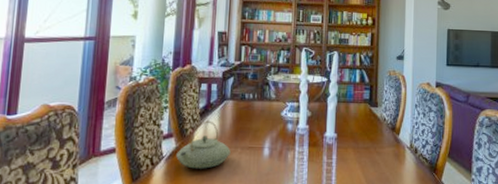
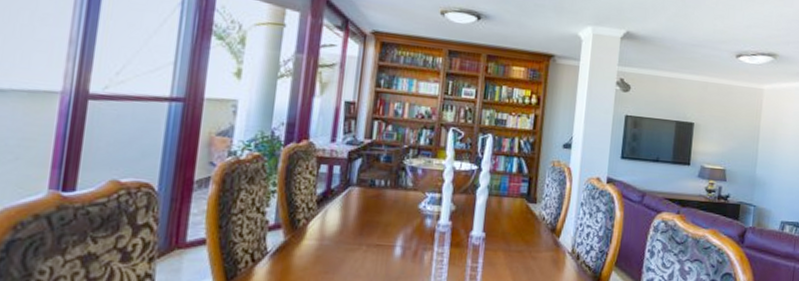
teapot: present [176,120,231,169] -> none [284,210,354,269]

